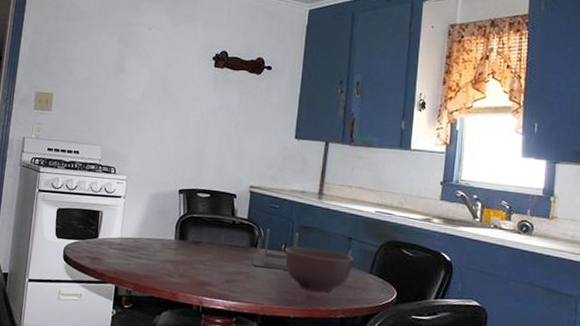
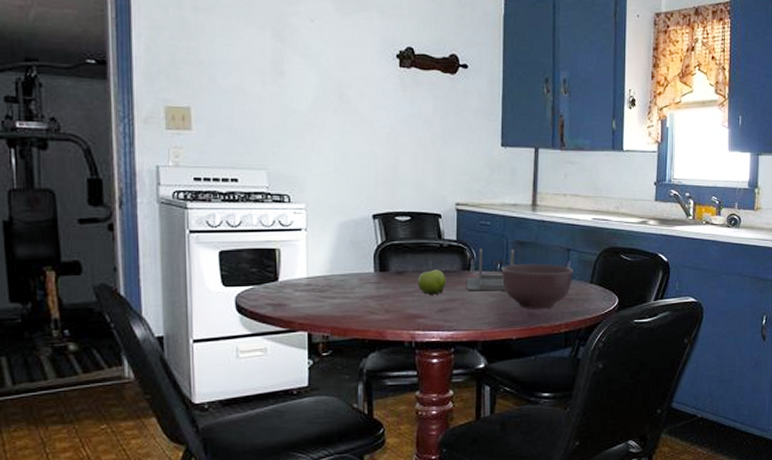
fruit: none [210,242,235,266] -> present [417,269,446,295]

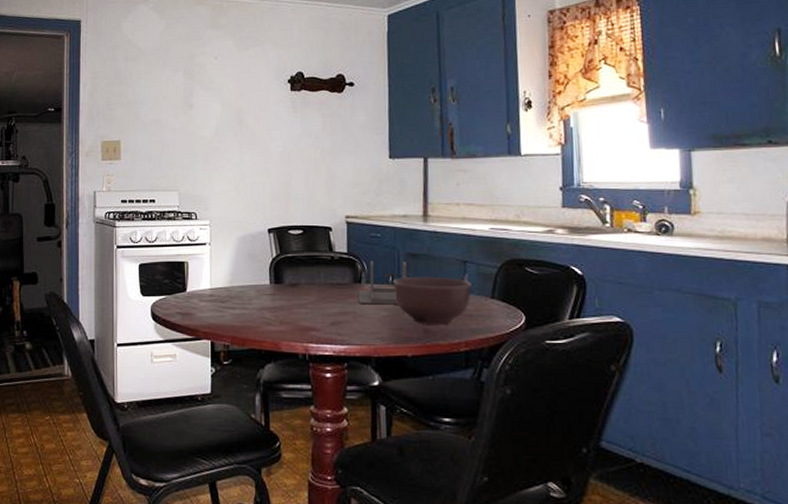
fruit: present [417,269,446,295] -> none [310,282,338,307]

